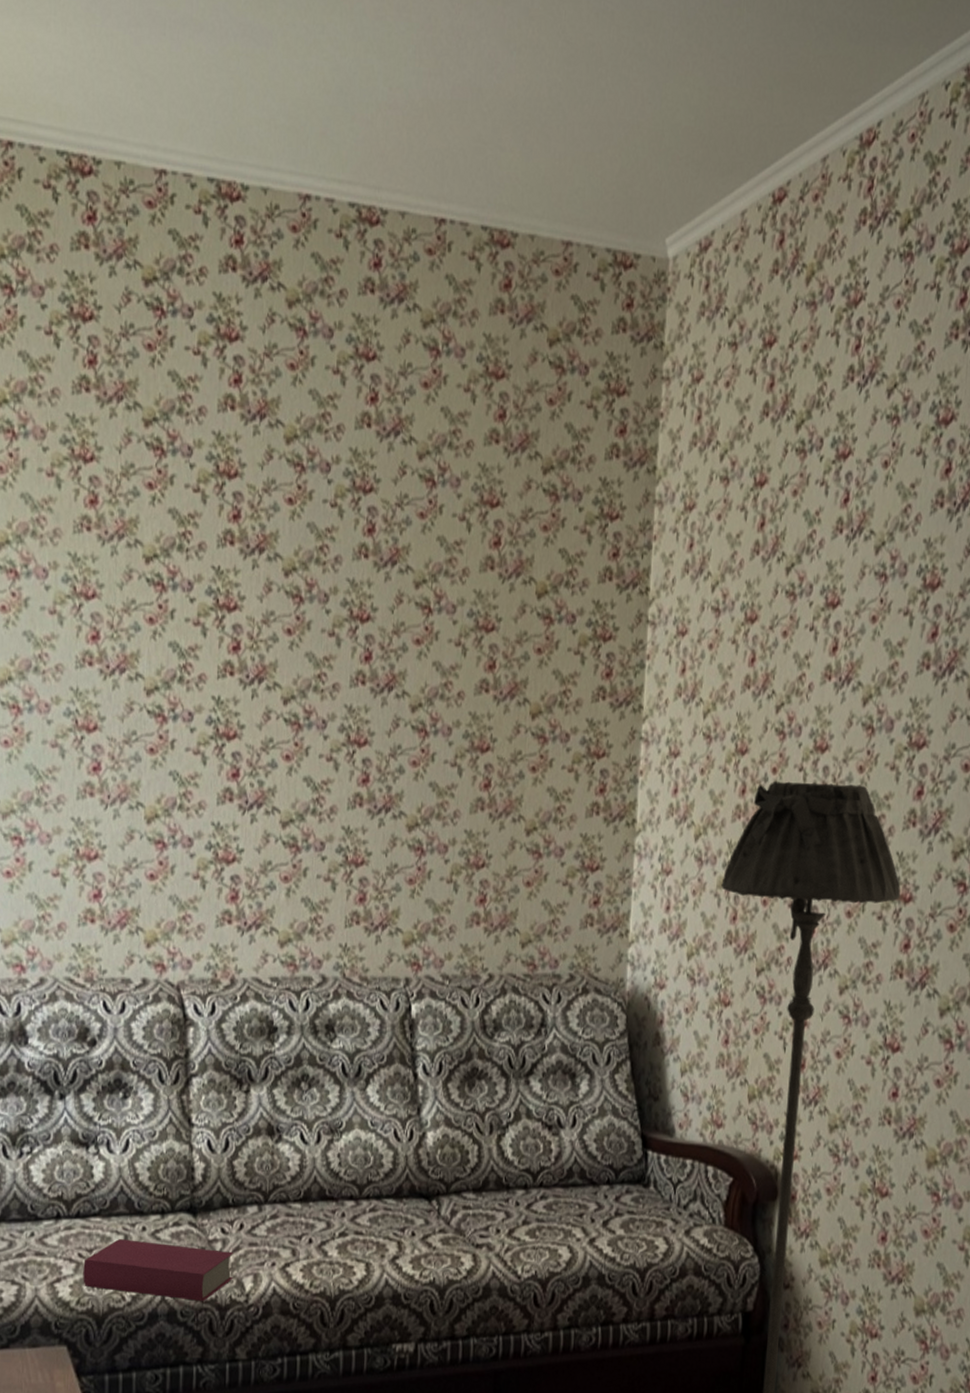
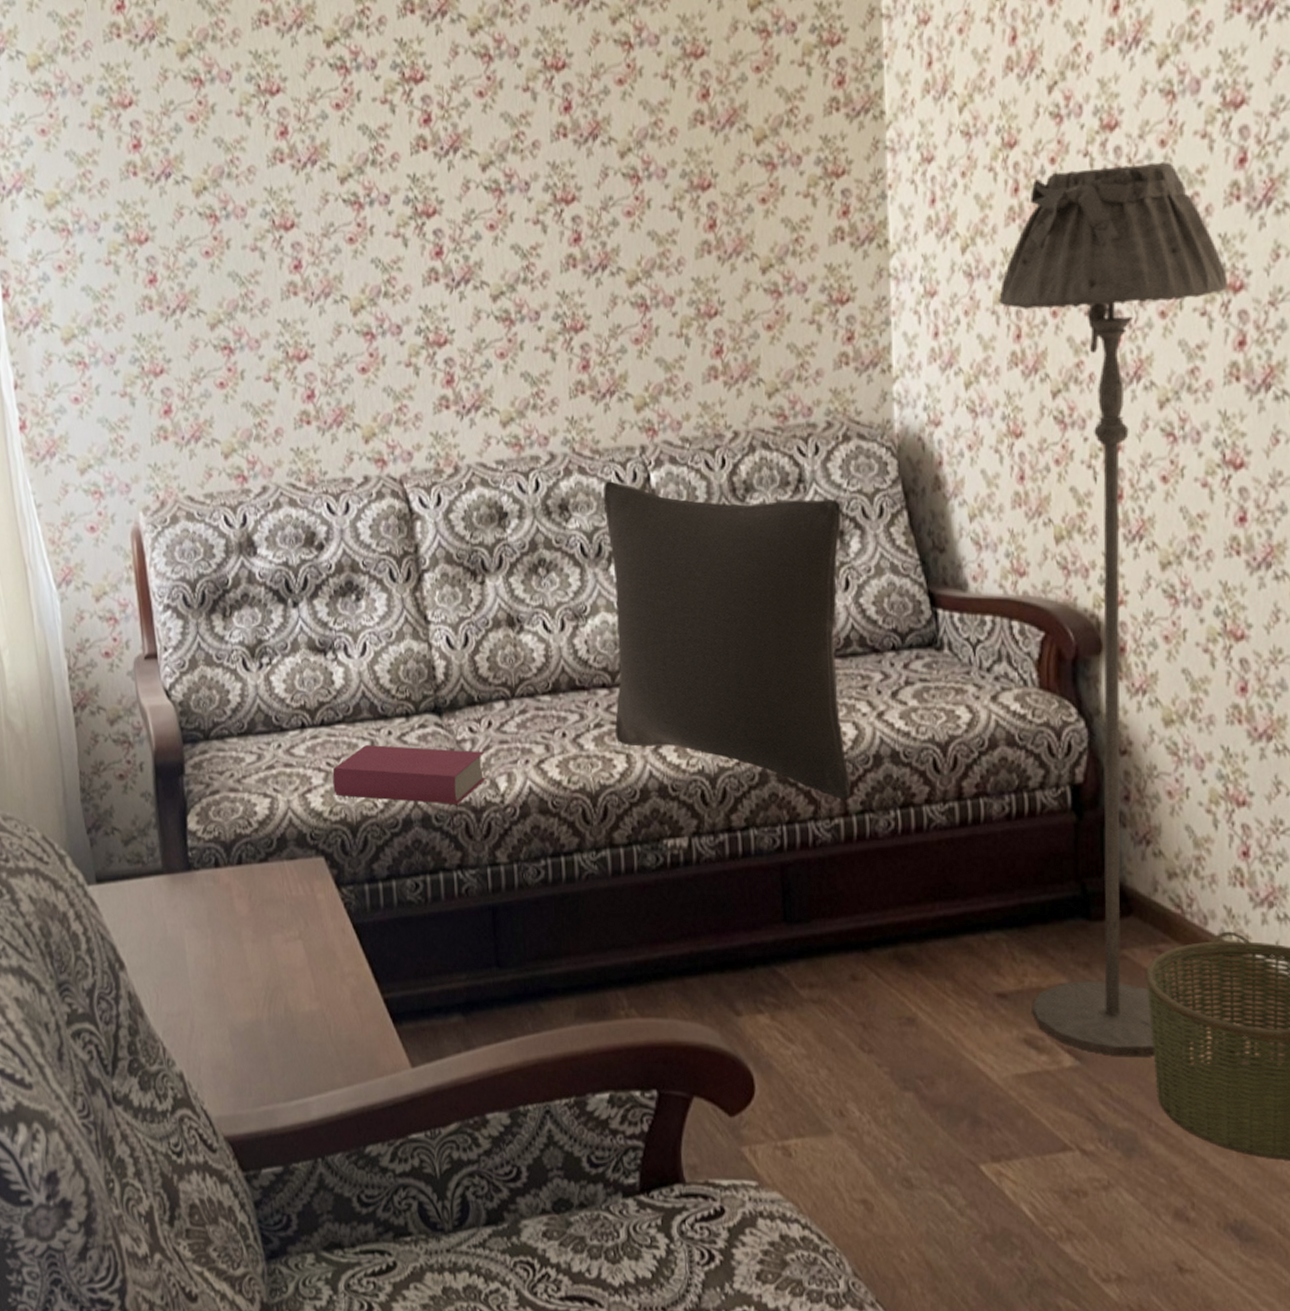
pillow: none [357,1008,575,1316] -> present [602,481,851,800]

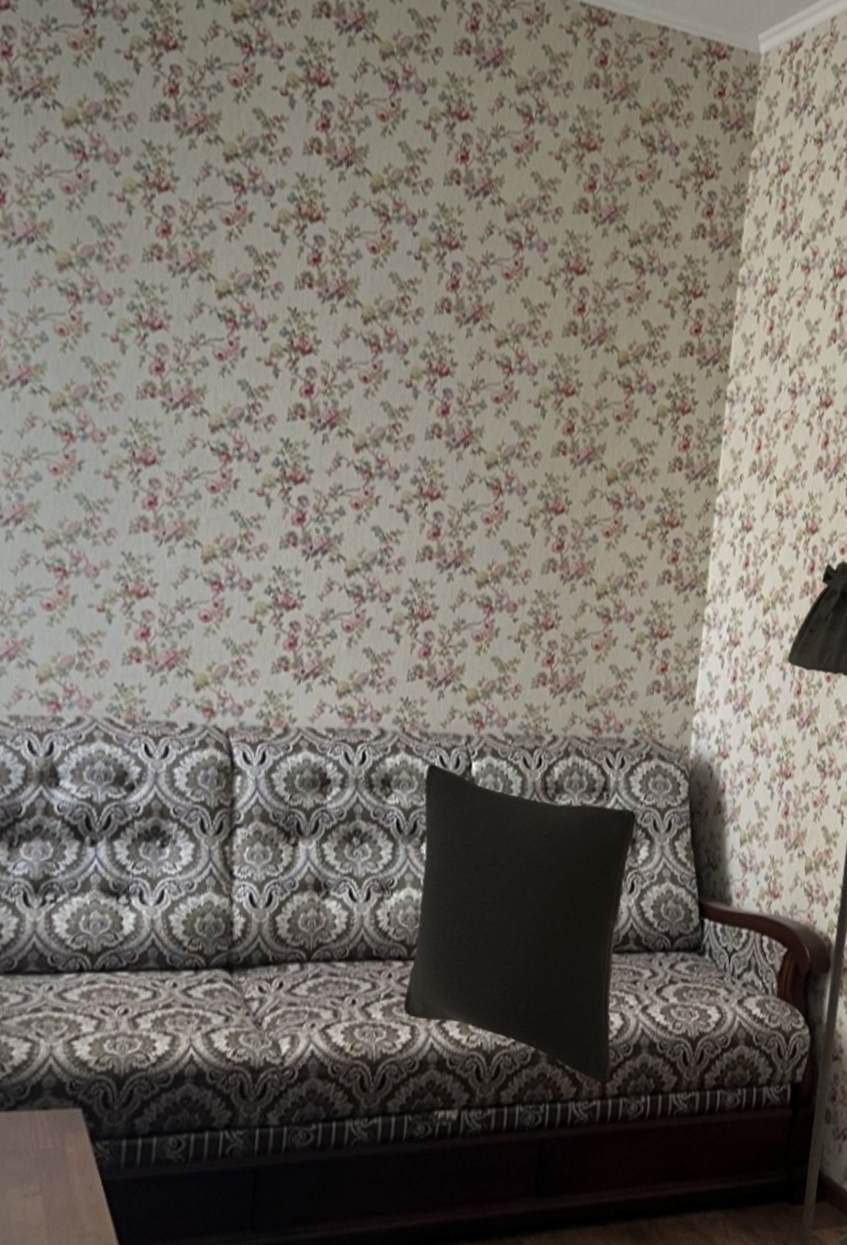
book: present [332,745,486,804] -> none [104,995,272,1063]

